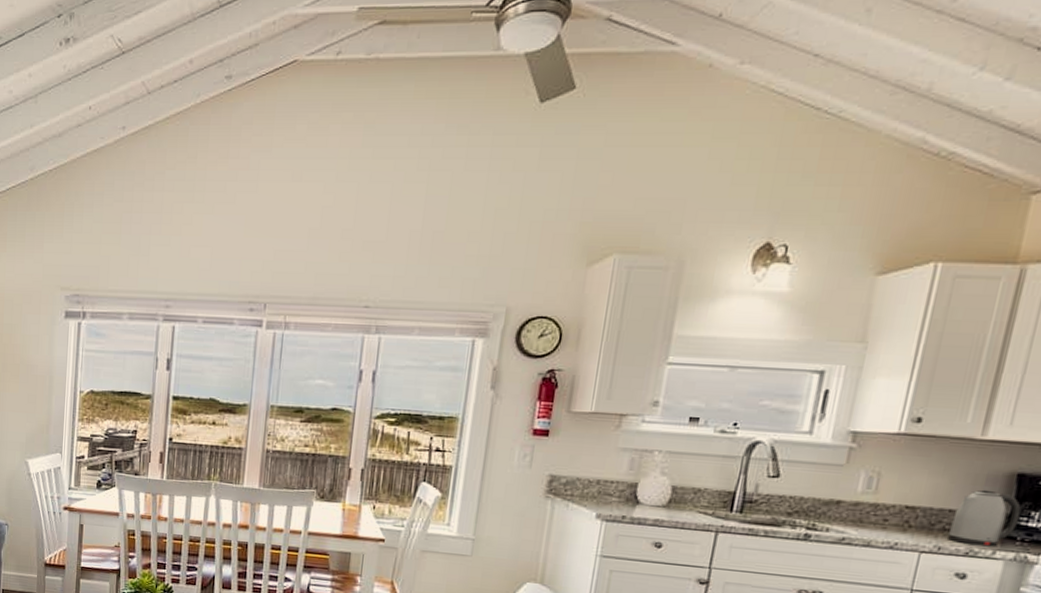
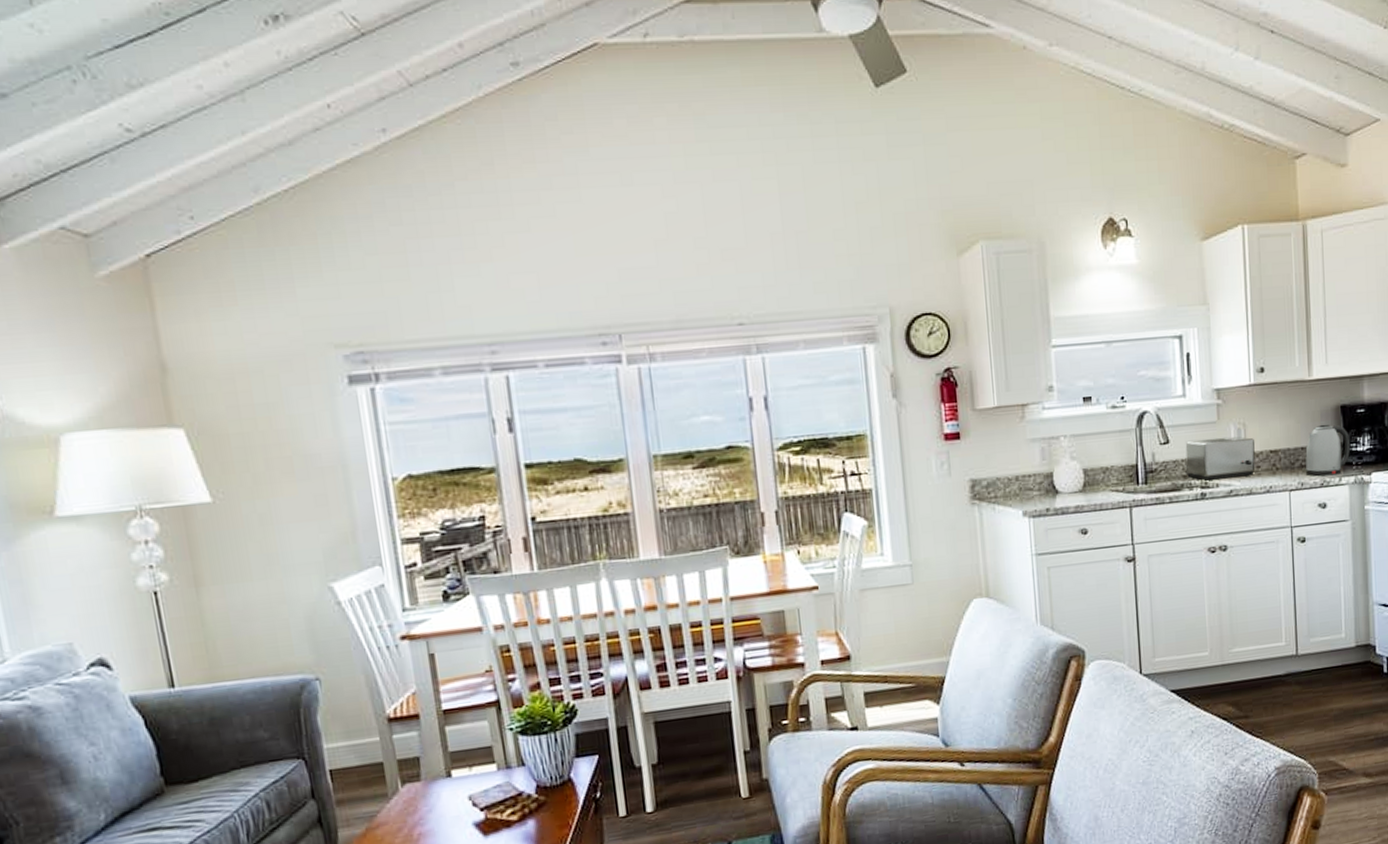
toaster: none [792,478,888,528] -> present [1185,436,1255,481]

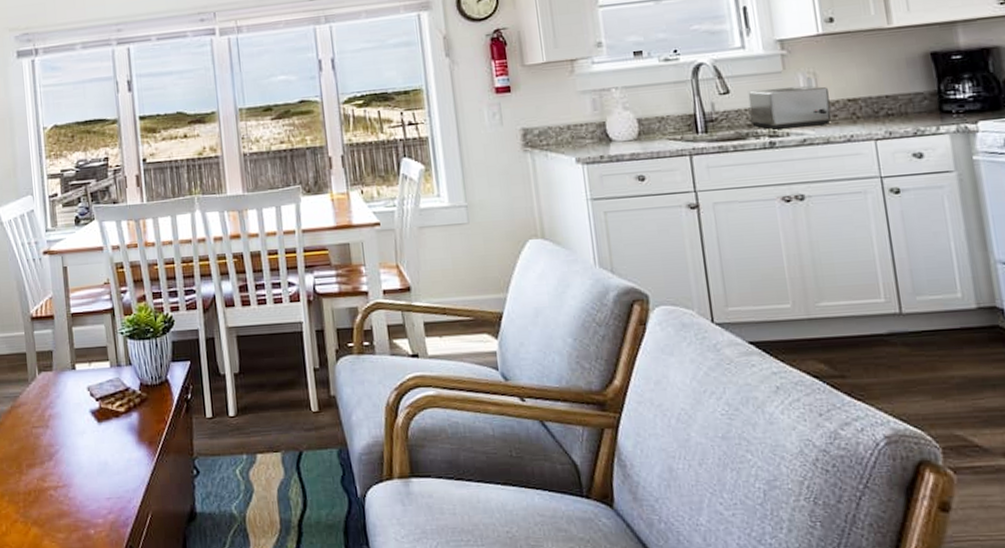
kettle: present [1305,424,1351,476] -> none [891,72,948,125]

